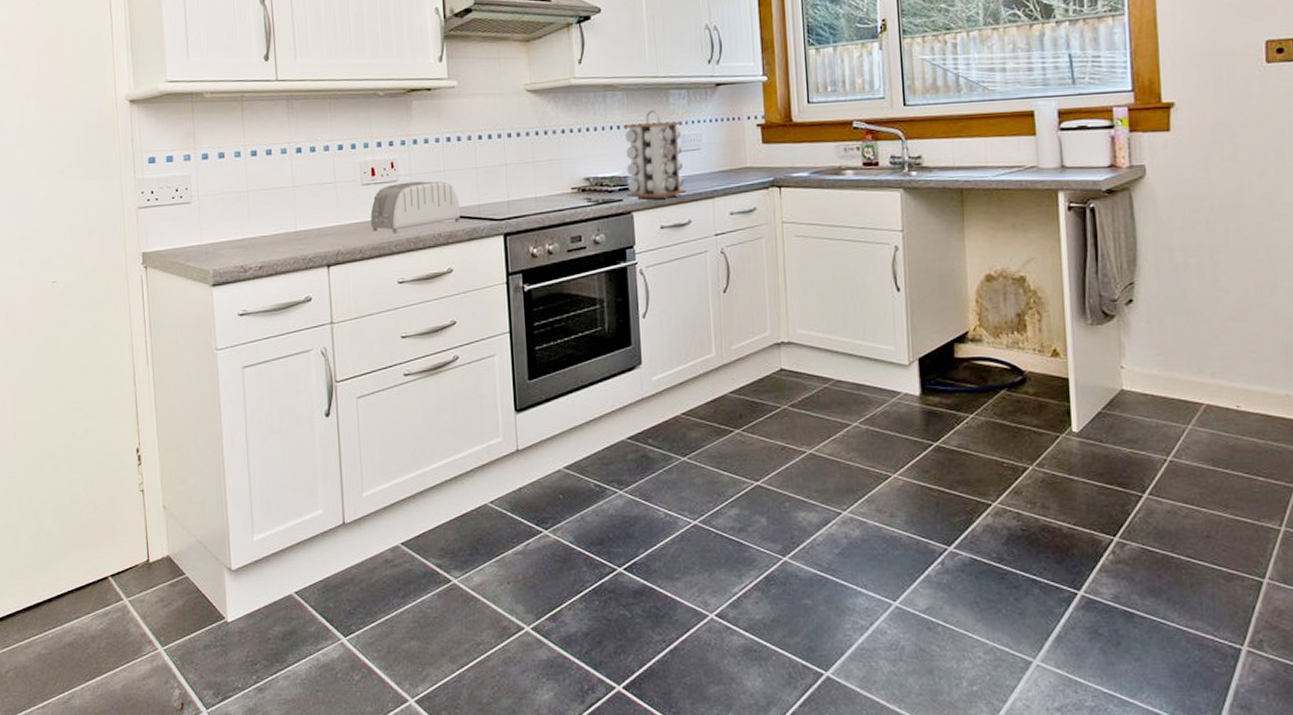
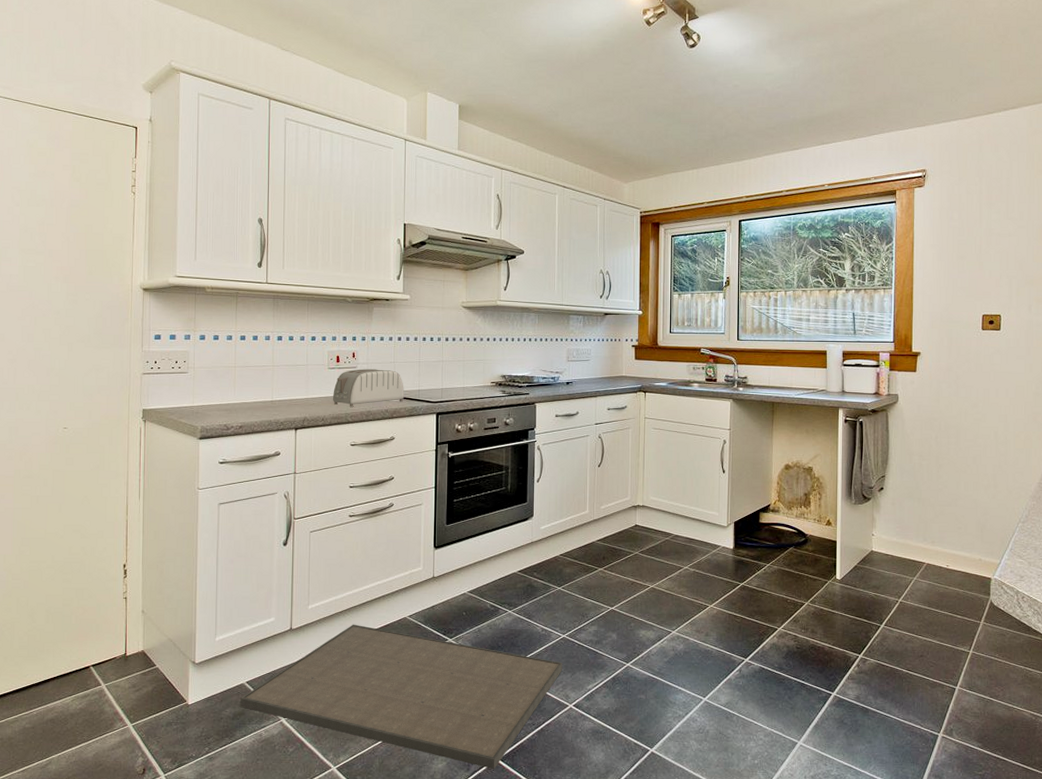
doormat: none [290,514,697,702] -> present [240,624,563,770]
spice rack: present [622,110,687,200] -> none [532,329,579,395]

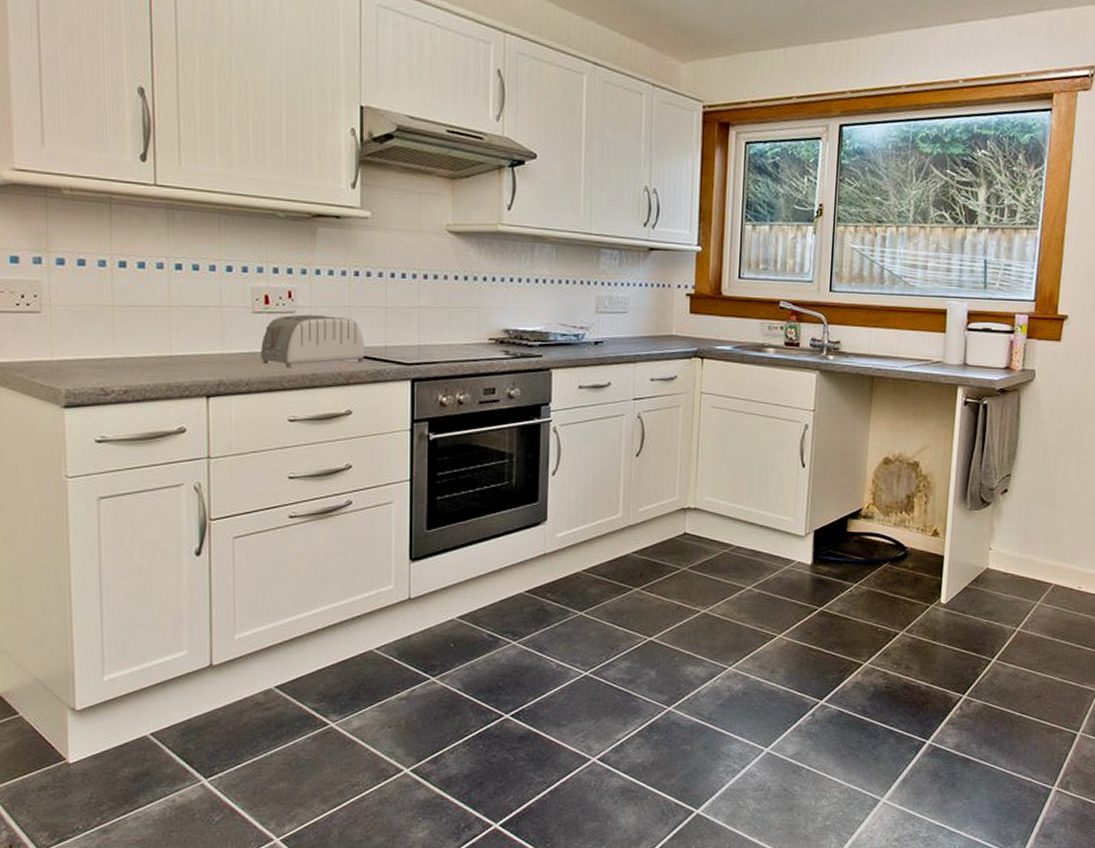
doormat: present [240,624,563,770] -> none [143,659,584,838]

